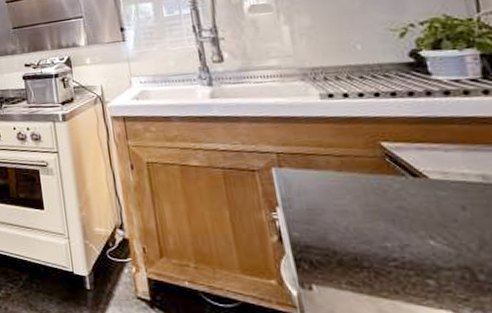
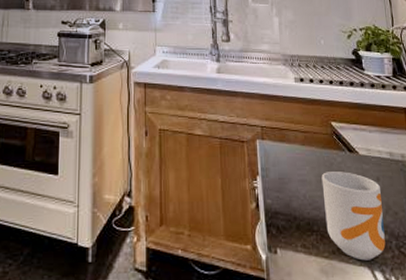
mug: none [370,200,482,303] -> present [321,172,386,261]

